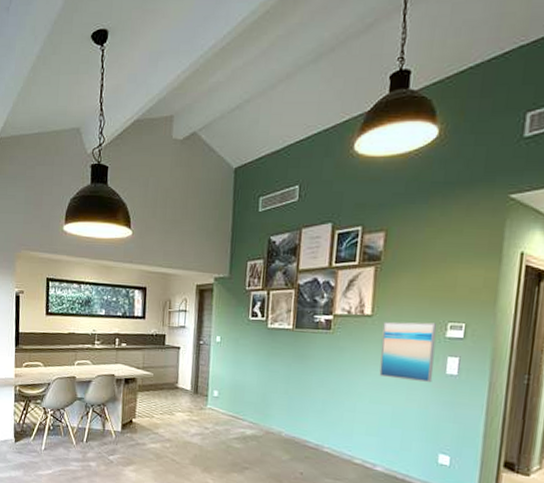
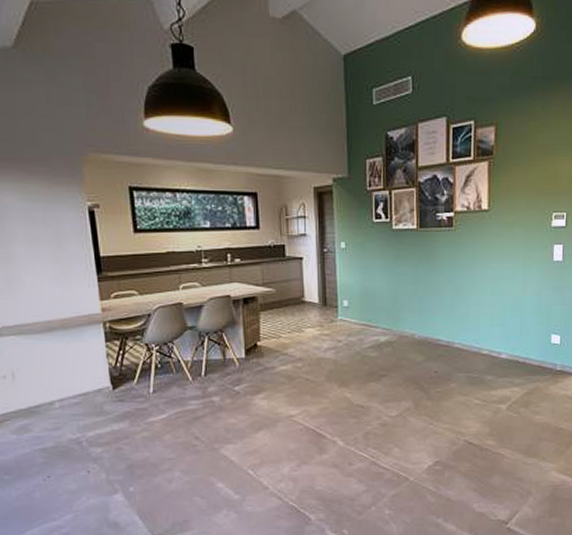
wall art: present [379,321,437,383] -> none [498,213,544,271]

